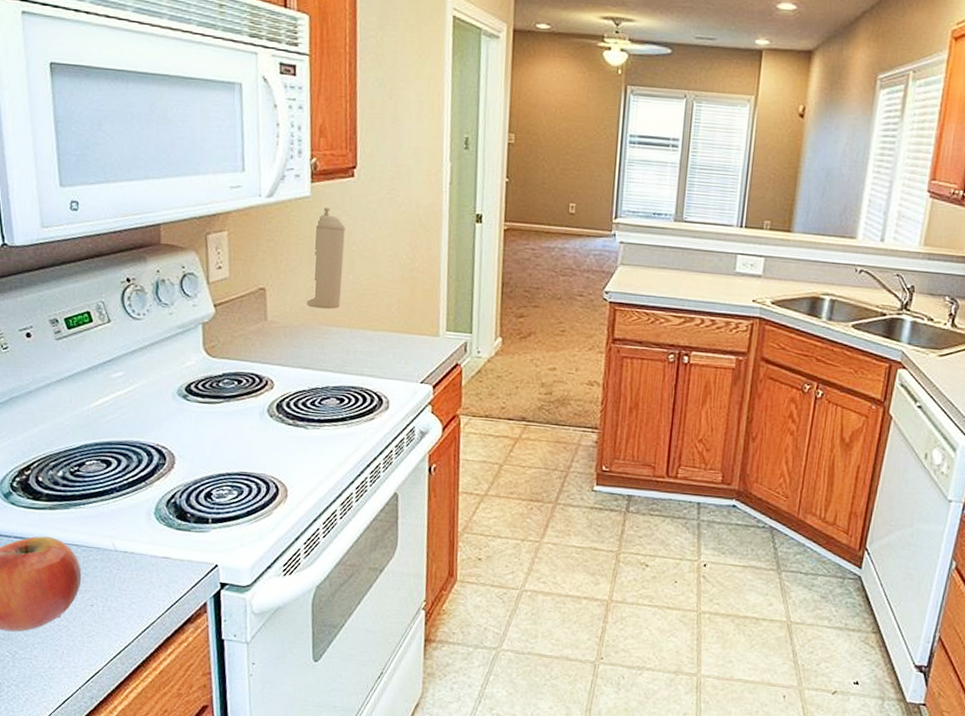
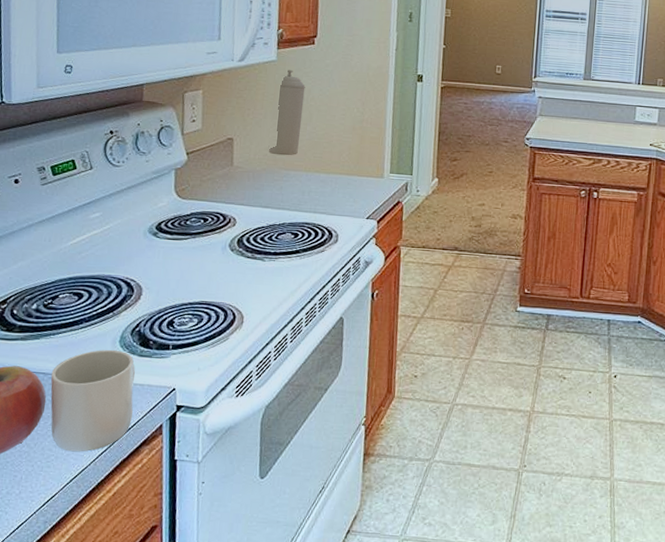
mug: none [84,521,174,629] -> present [50,349,136,452]

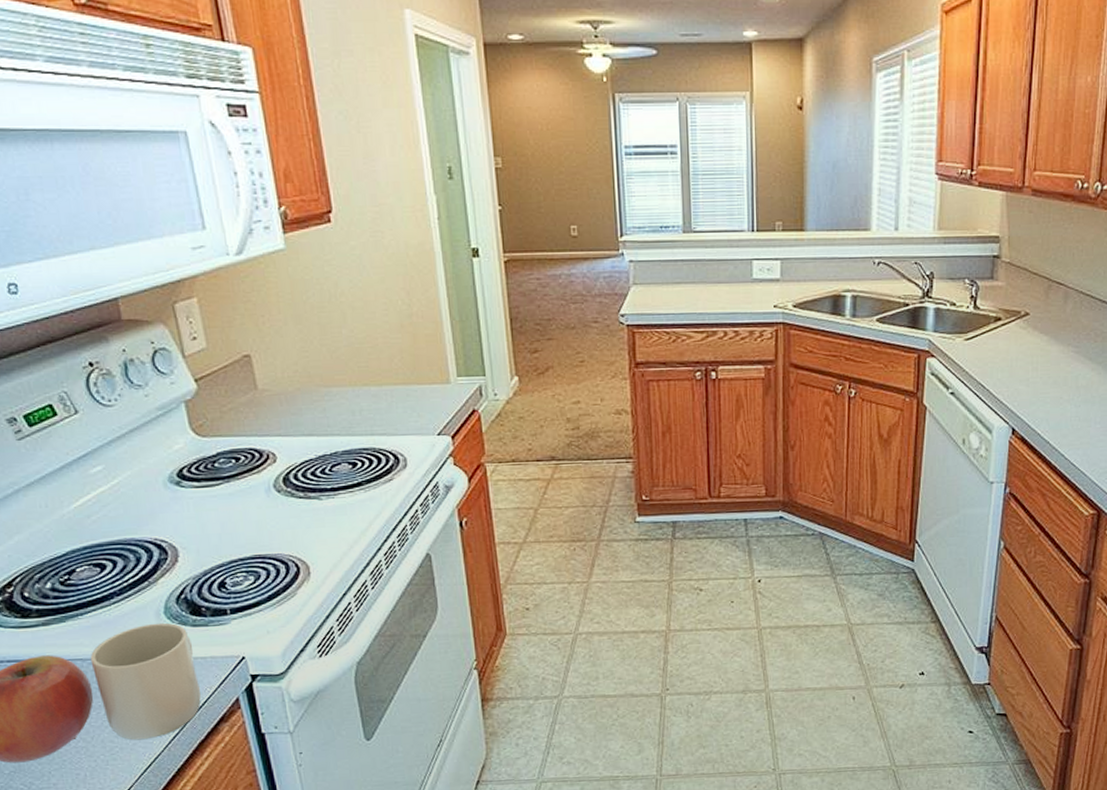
canister: present [268,70,306,156] -> none [297,259,336,370]

